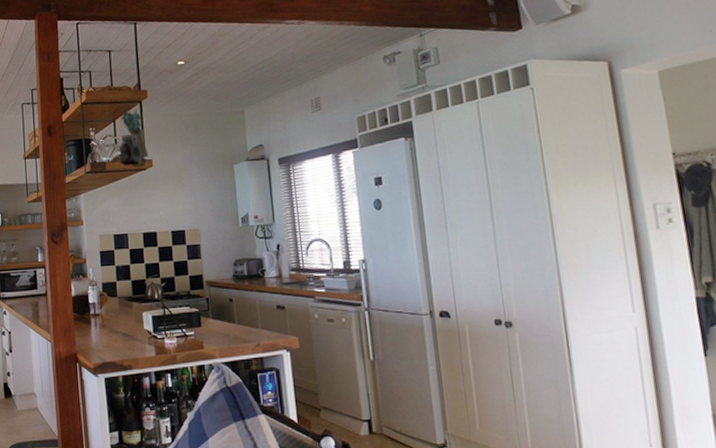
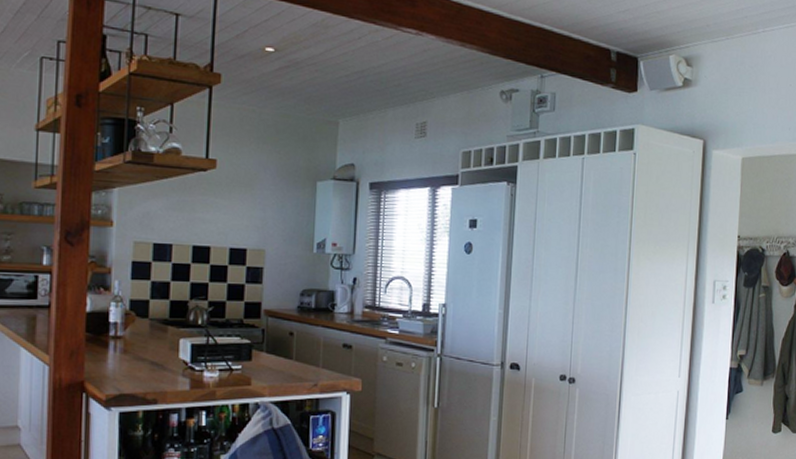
jar: present [119,134,142,167] -> none [173,124,204,164]
vase: present [121,109,149,168] -> none [182,91,213,167]

